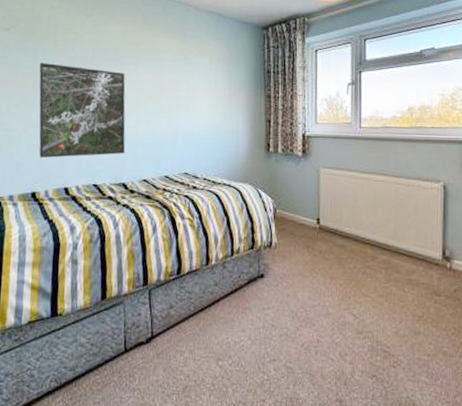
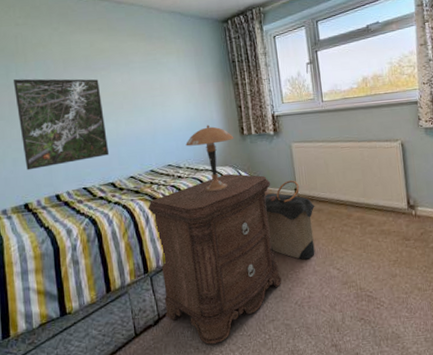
nightstand: none [157,191,292,375] -> present [148,173,282,345]
table lamp: none [206,136,258,209] -> present [186,124,234,192]
laundry hamper: none [282,208,338,299] -> present [264,180,316,260]

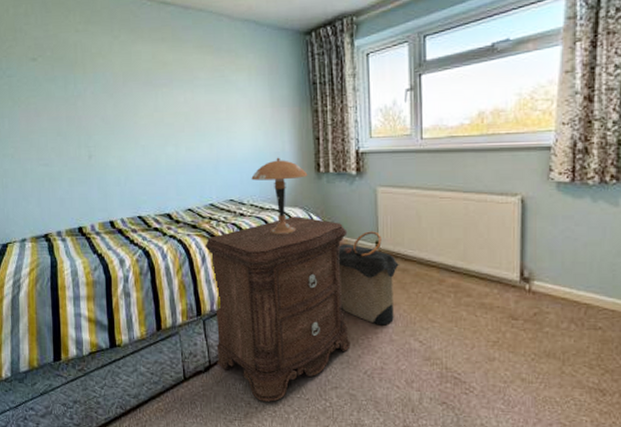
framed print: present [13,78,110,171] -> none [71,92,167,192]

